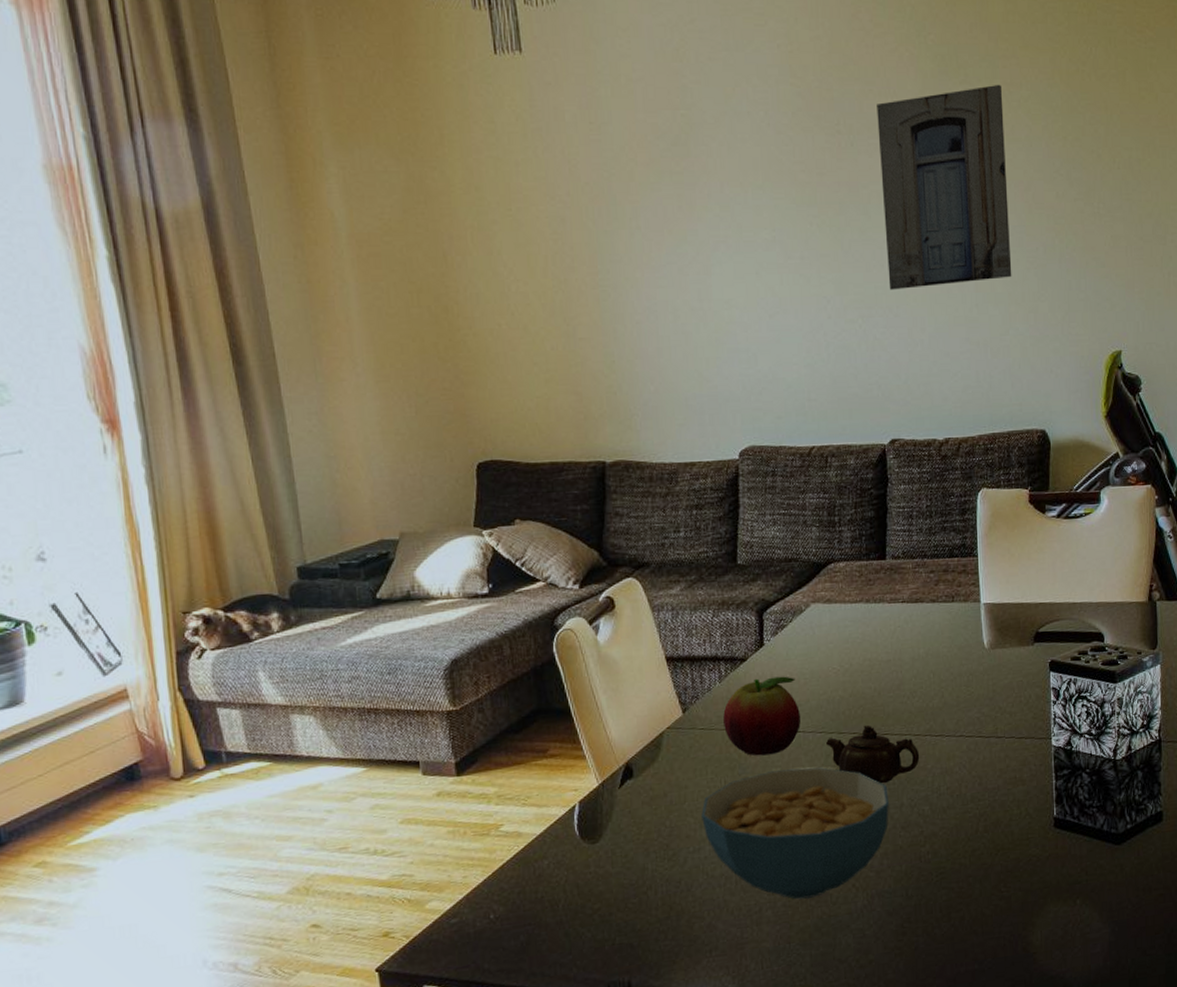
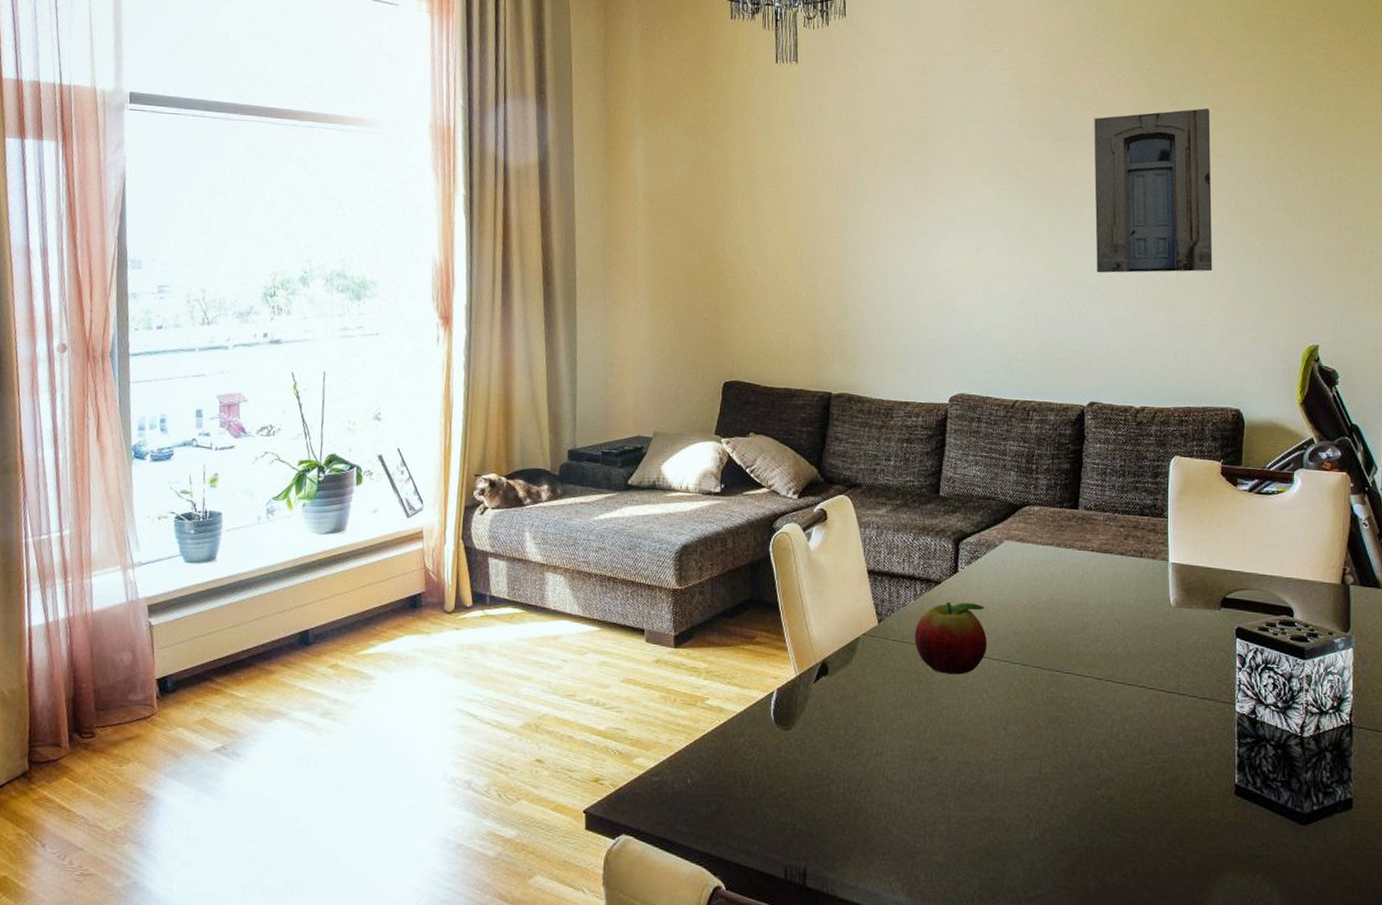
cereal bowl: present [701,767,889,900] -> none [887,690,1067,820]
teapot: present [826,724,920,784] -> none [1010,661,1100,721]

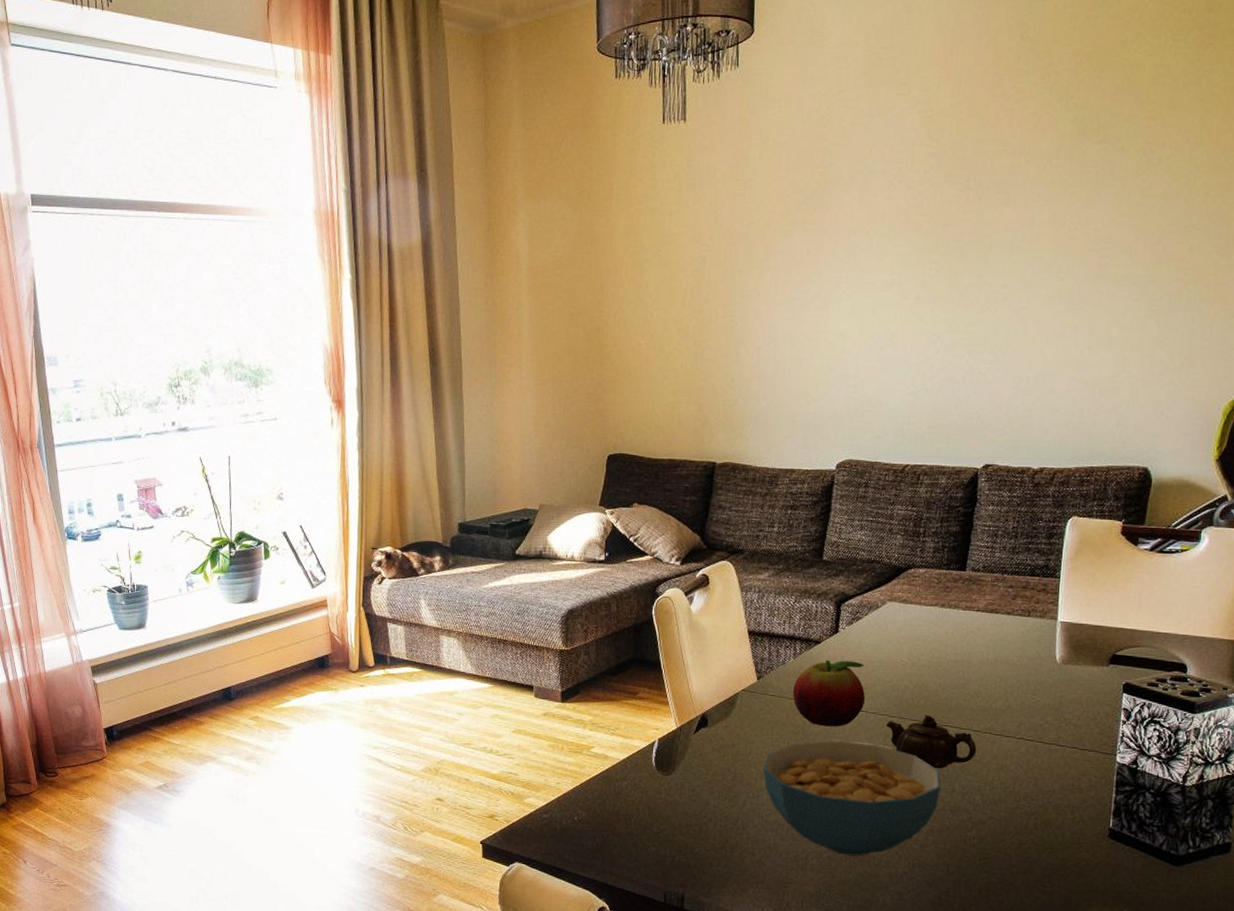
cereal bowl: none [887,690,1067,820] -> present [763,741,941,856]
teapot: none [1010,661,1100,721] -> present [887,714,977,769]
wall art: present [1094,108,1213,273] -> none [1000,143,1143,331]

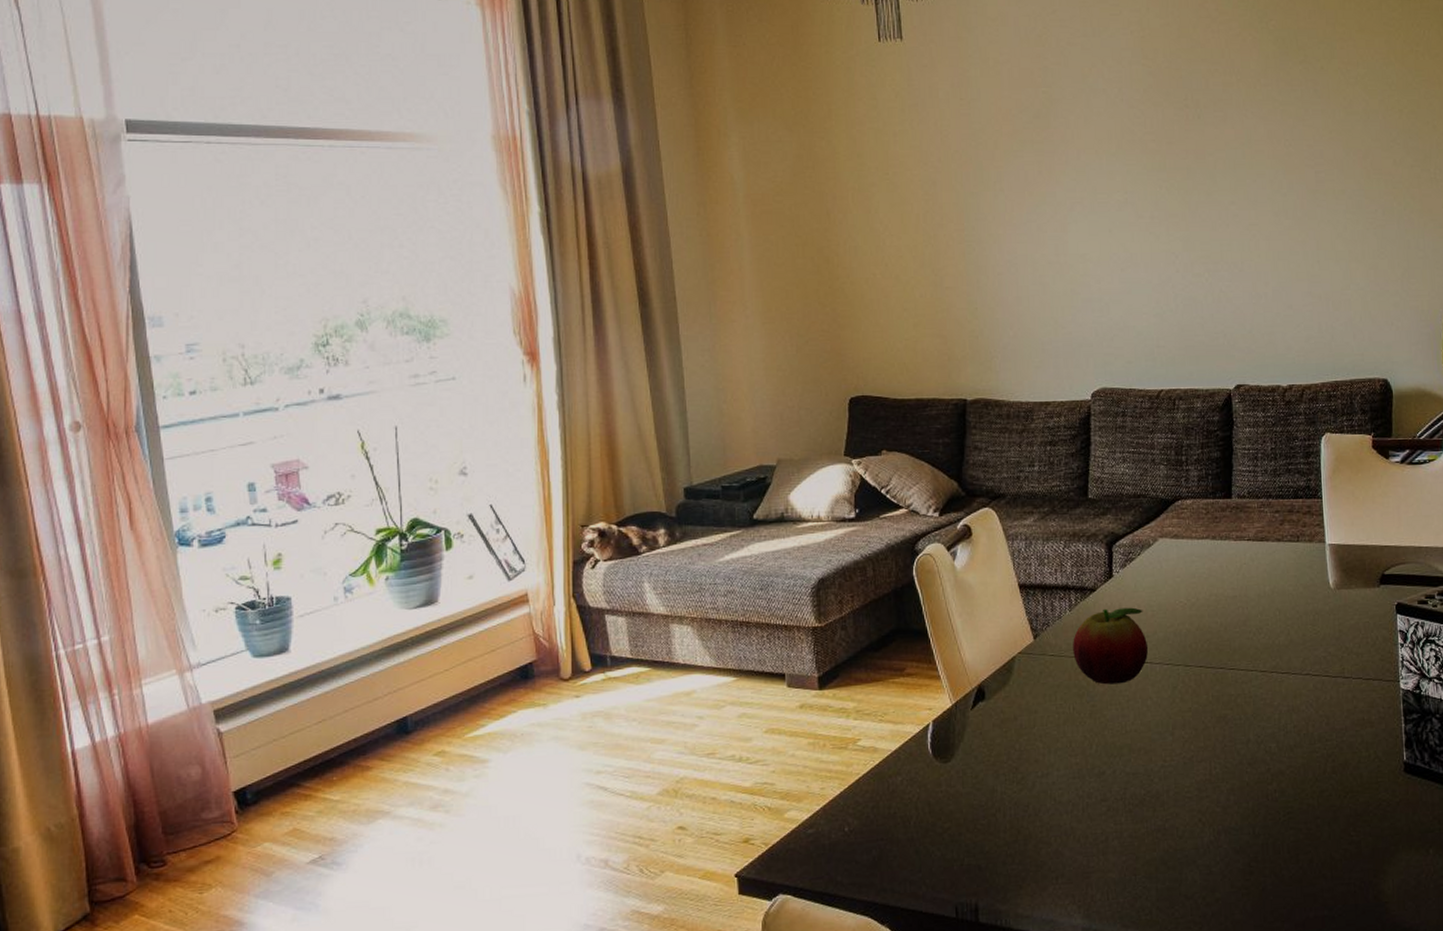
cereal bowl: present [763,741,941,856] -> none [1050,699,1236,831]
teapot: present [887,714,977,769] -> none [1173,659,1266,719]

